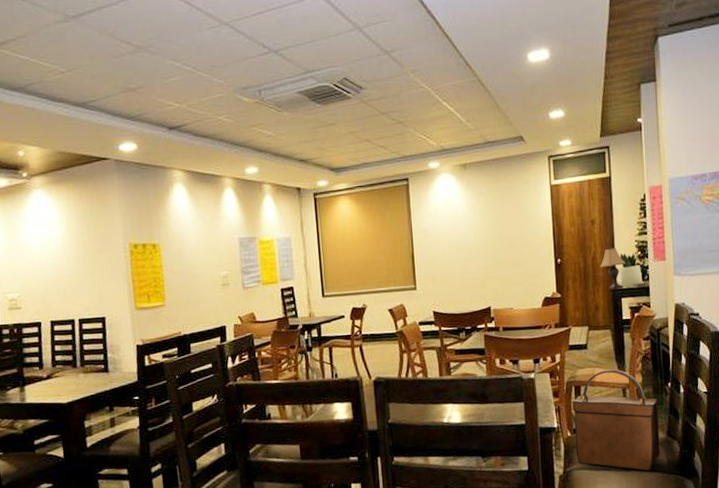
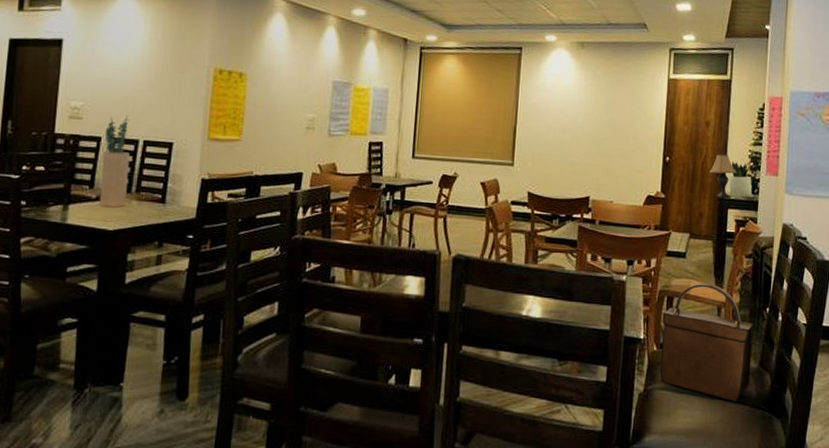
vase: none [43,299,74,384] -> present [99,115,130,208]

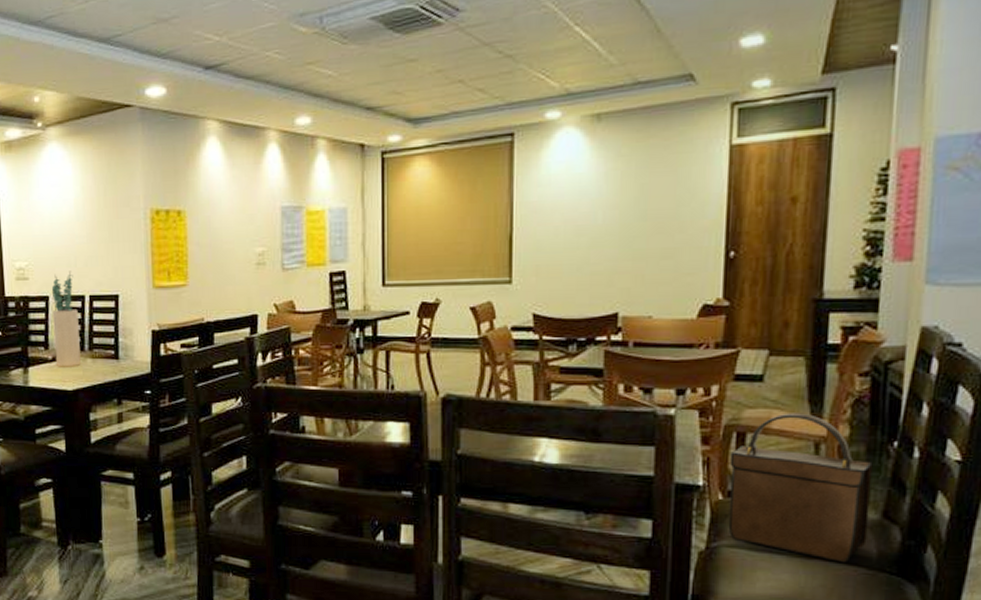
lamp: present [708,152,737,200] -> none [797,237,844,301]
planter: present [729,162,754,199] -> none [830,246,873,297]

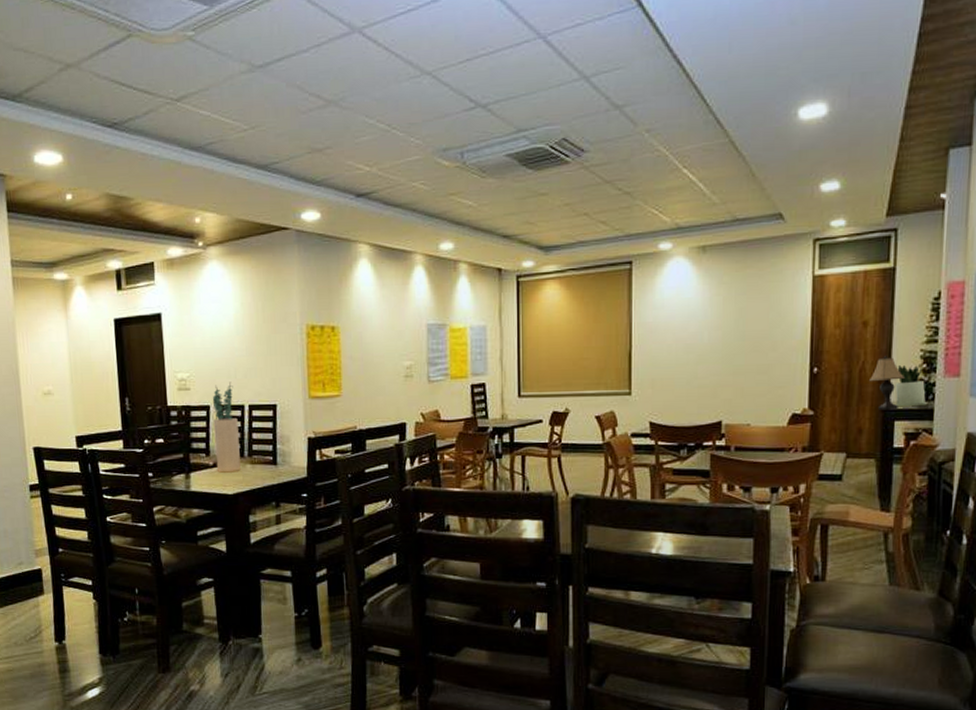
handbag: present [728,413,873,564] -> none [814,507,930,636]
lamp: none [797,237,844,301] -> present [868,356,906,411]
planter: none [830,246,873,297] -> present [895,364,929,407]

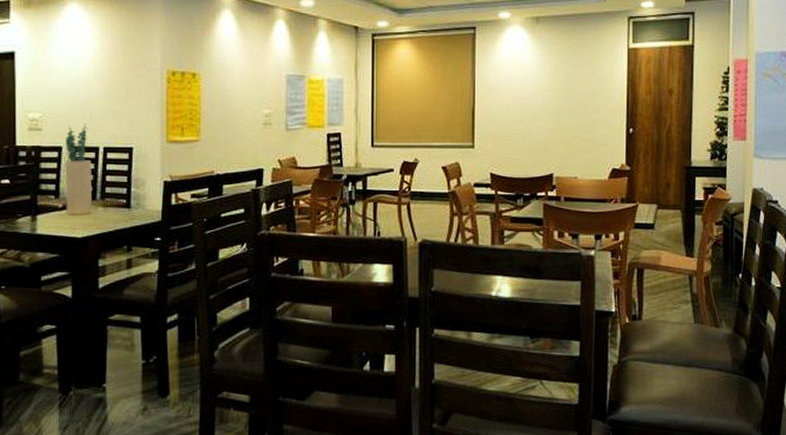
lamp: present [868,356,906,411] -> none [674,120,704,168]
planter: present [895,364,929,407] -> none [695,128,722,165]

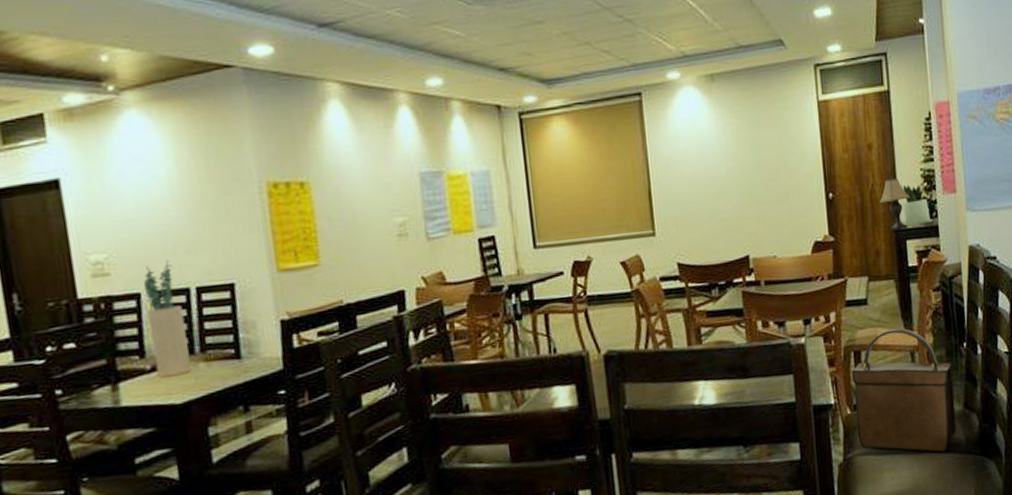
handbag: none [633,253,727,369] -> present [851,327,957,453]
lamp: none [674,120,704,168] -> present [879,177,911,231]
planter: none [695,128,722,165] -> present [902,182,933,227]

